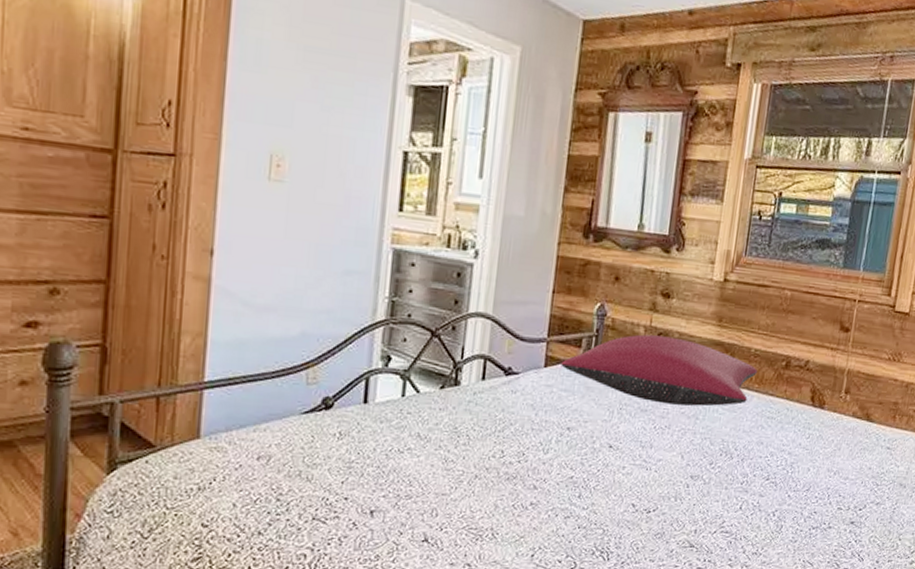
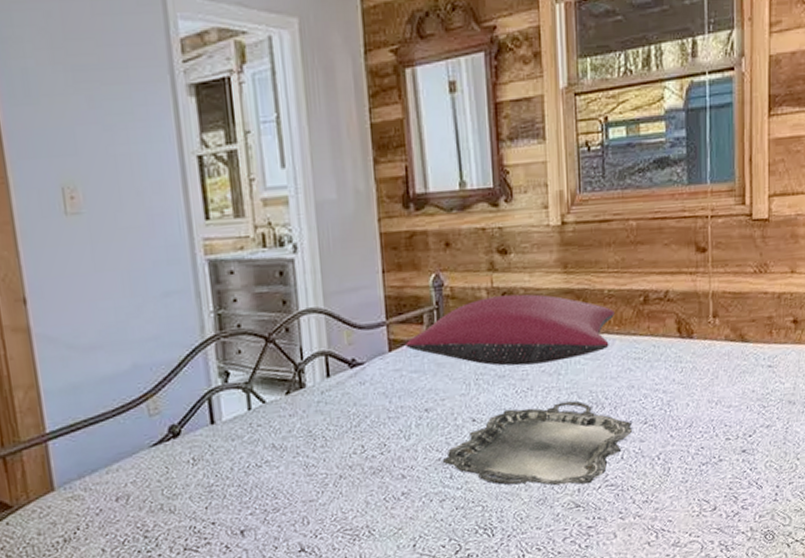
serving tray: none [574,442,756,527] -> present [442,400,633,485]

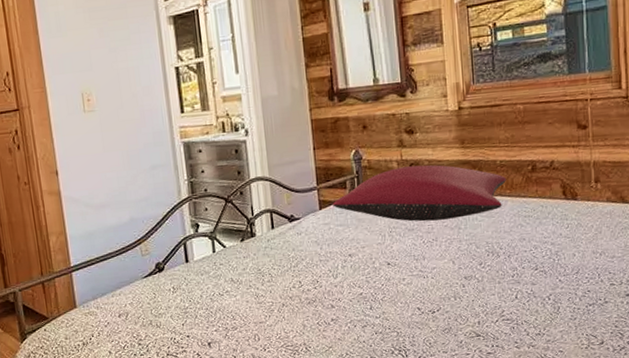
serving tray: present [442,400,633,485] -> none [363,250,525,318]

